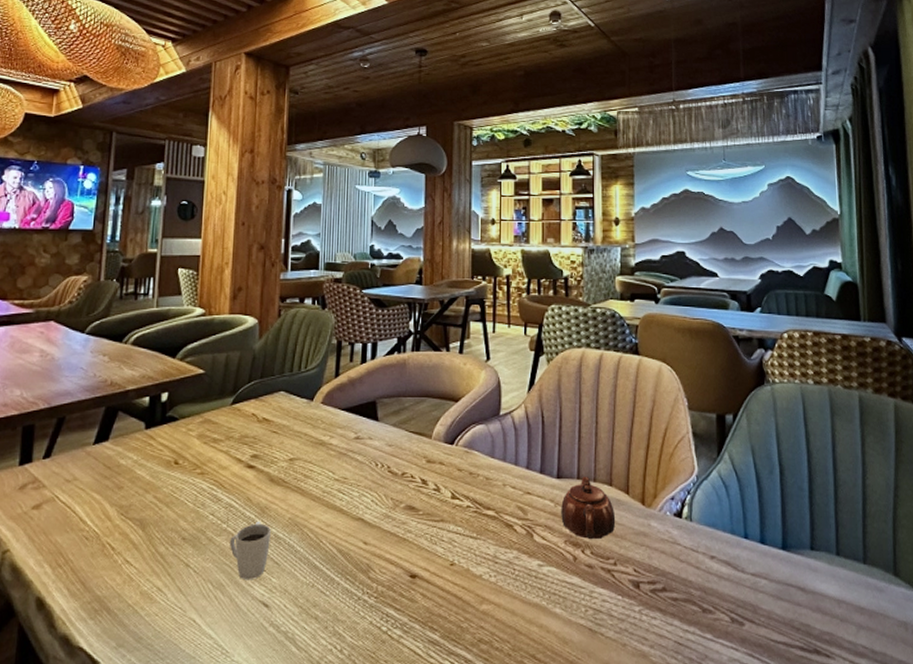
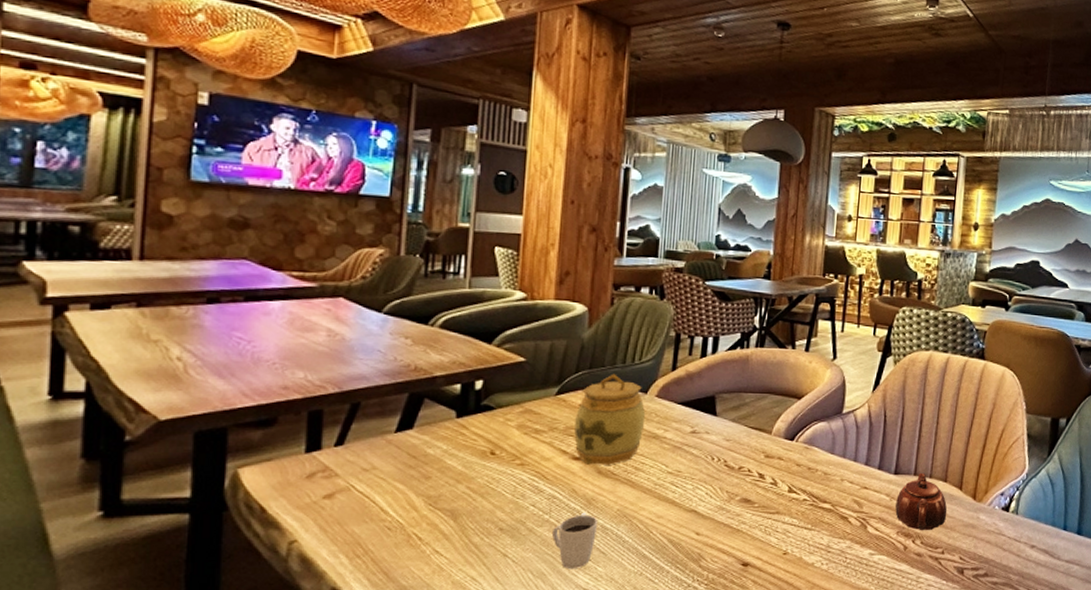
jar: none [248,382,313,473] -> present [574,373,646,465]

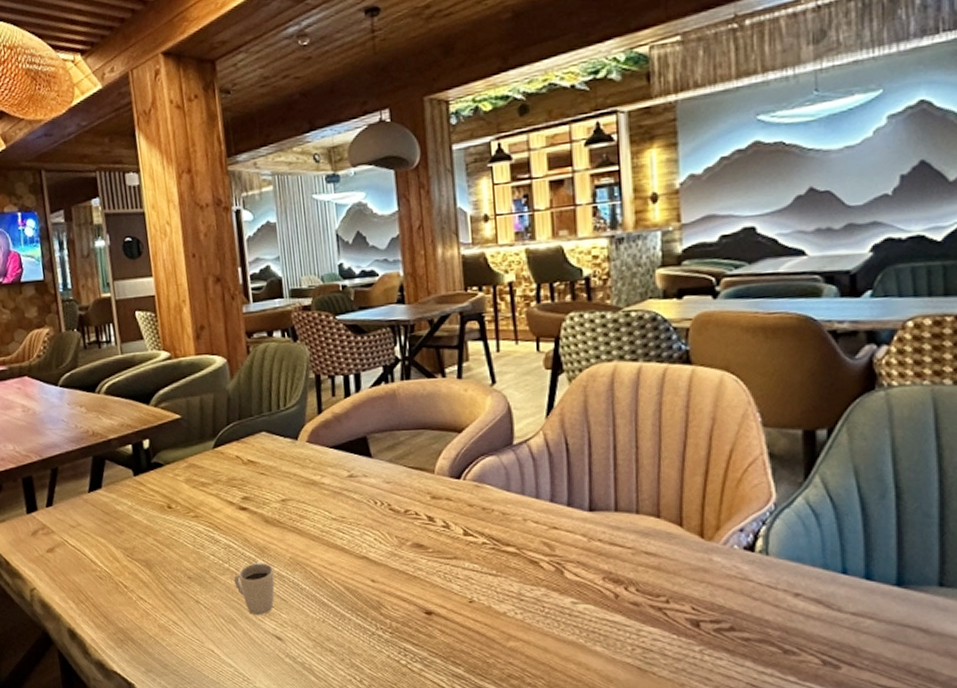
jar: present [574,373,646,465] -> none [235,422,301,514]
teapot: present [895,472,947,531] -> none [596,507,667,577]

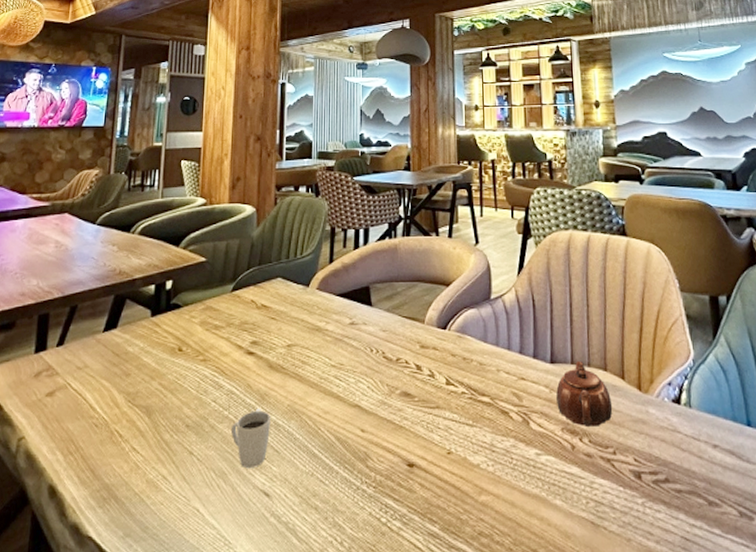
teapot: none [596,507,667,577] -> present [556,360,613,428]

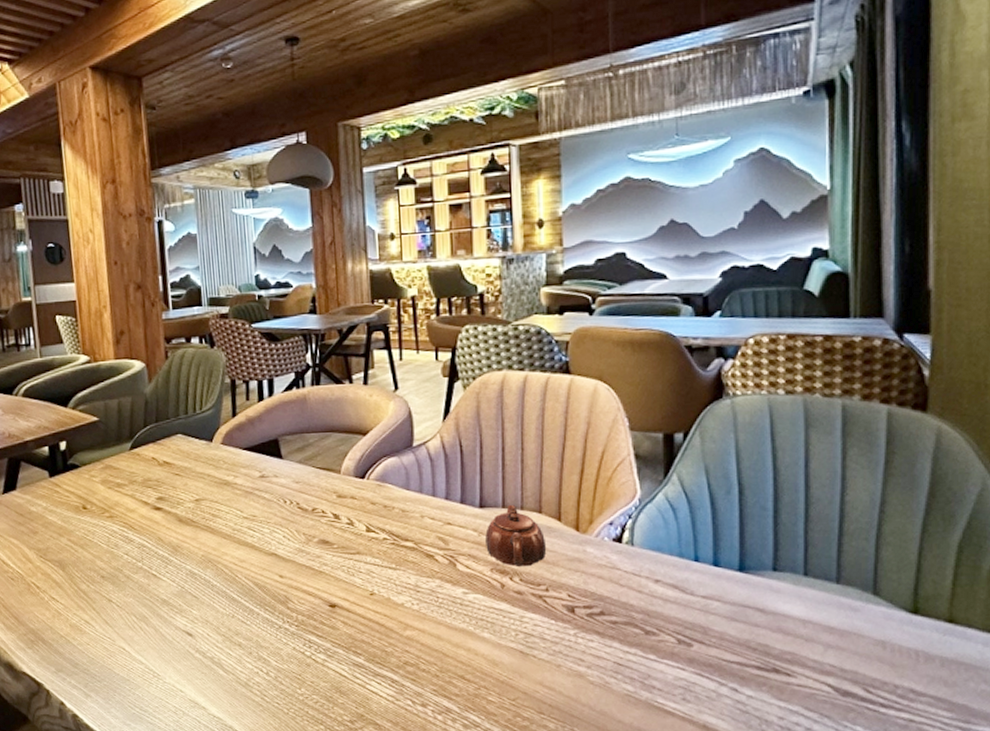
cup: present [231,409,270,469] -> none [147,560,187,613]

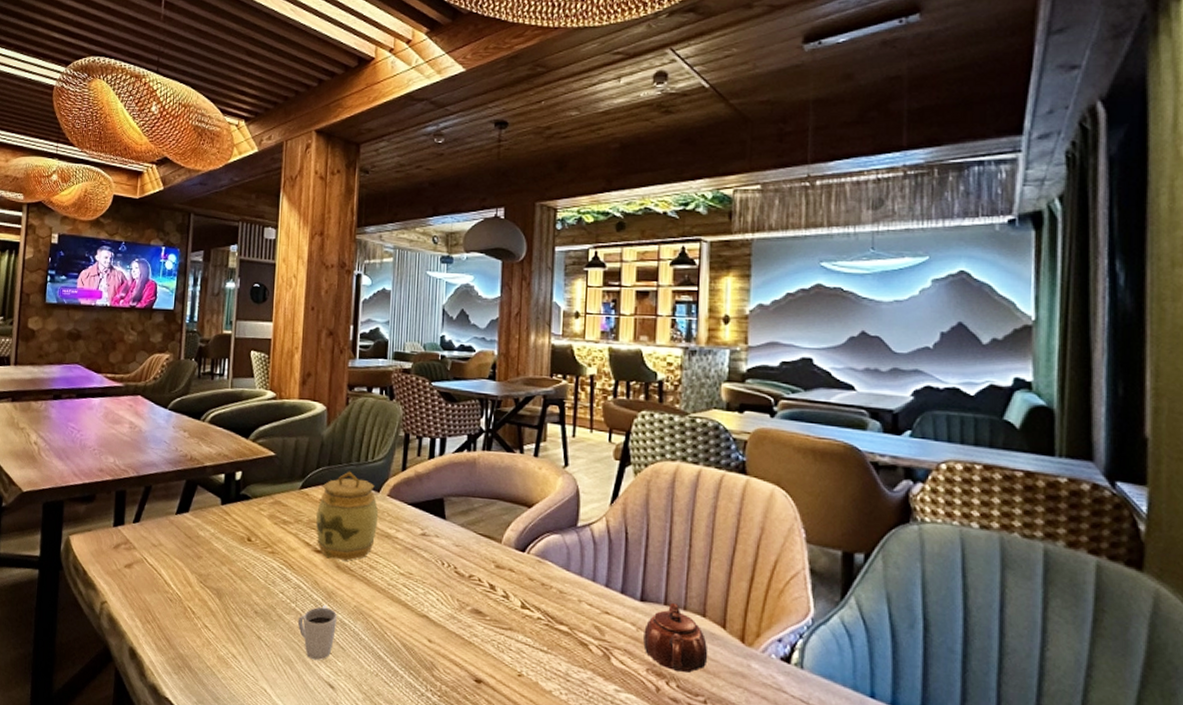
cup: none [147,560,187,613] -> present [298,605,337,660]
jar: none [150,425,215,514] -> present [316,471,379,561]

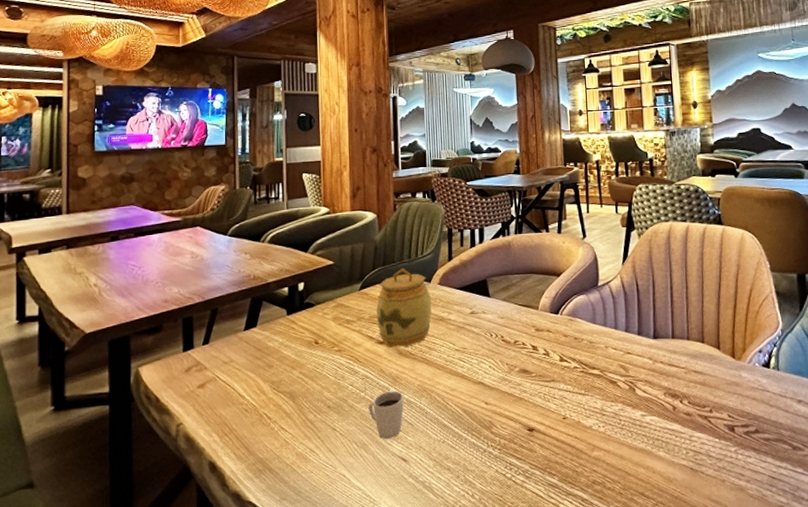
teapot: present [643,602,708,673] -> none [659,335,710,391]

